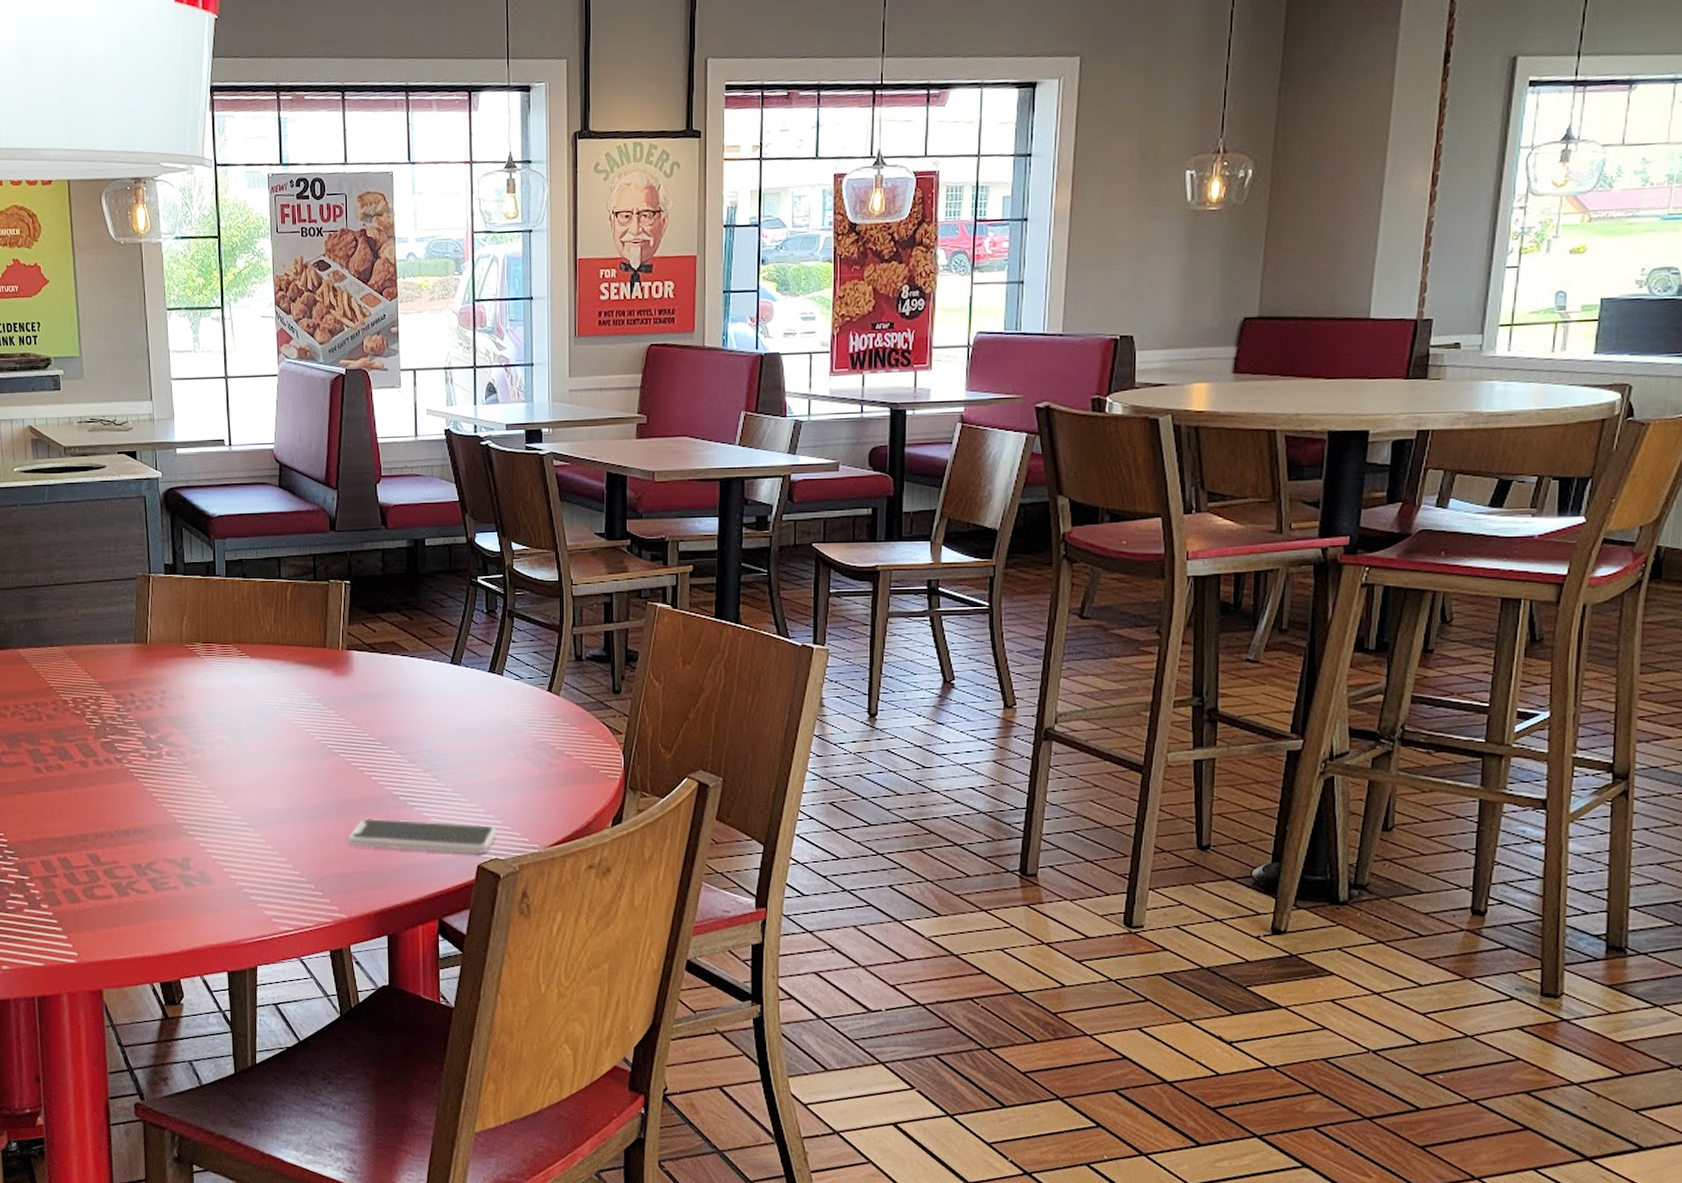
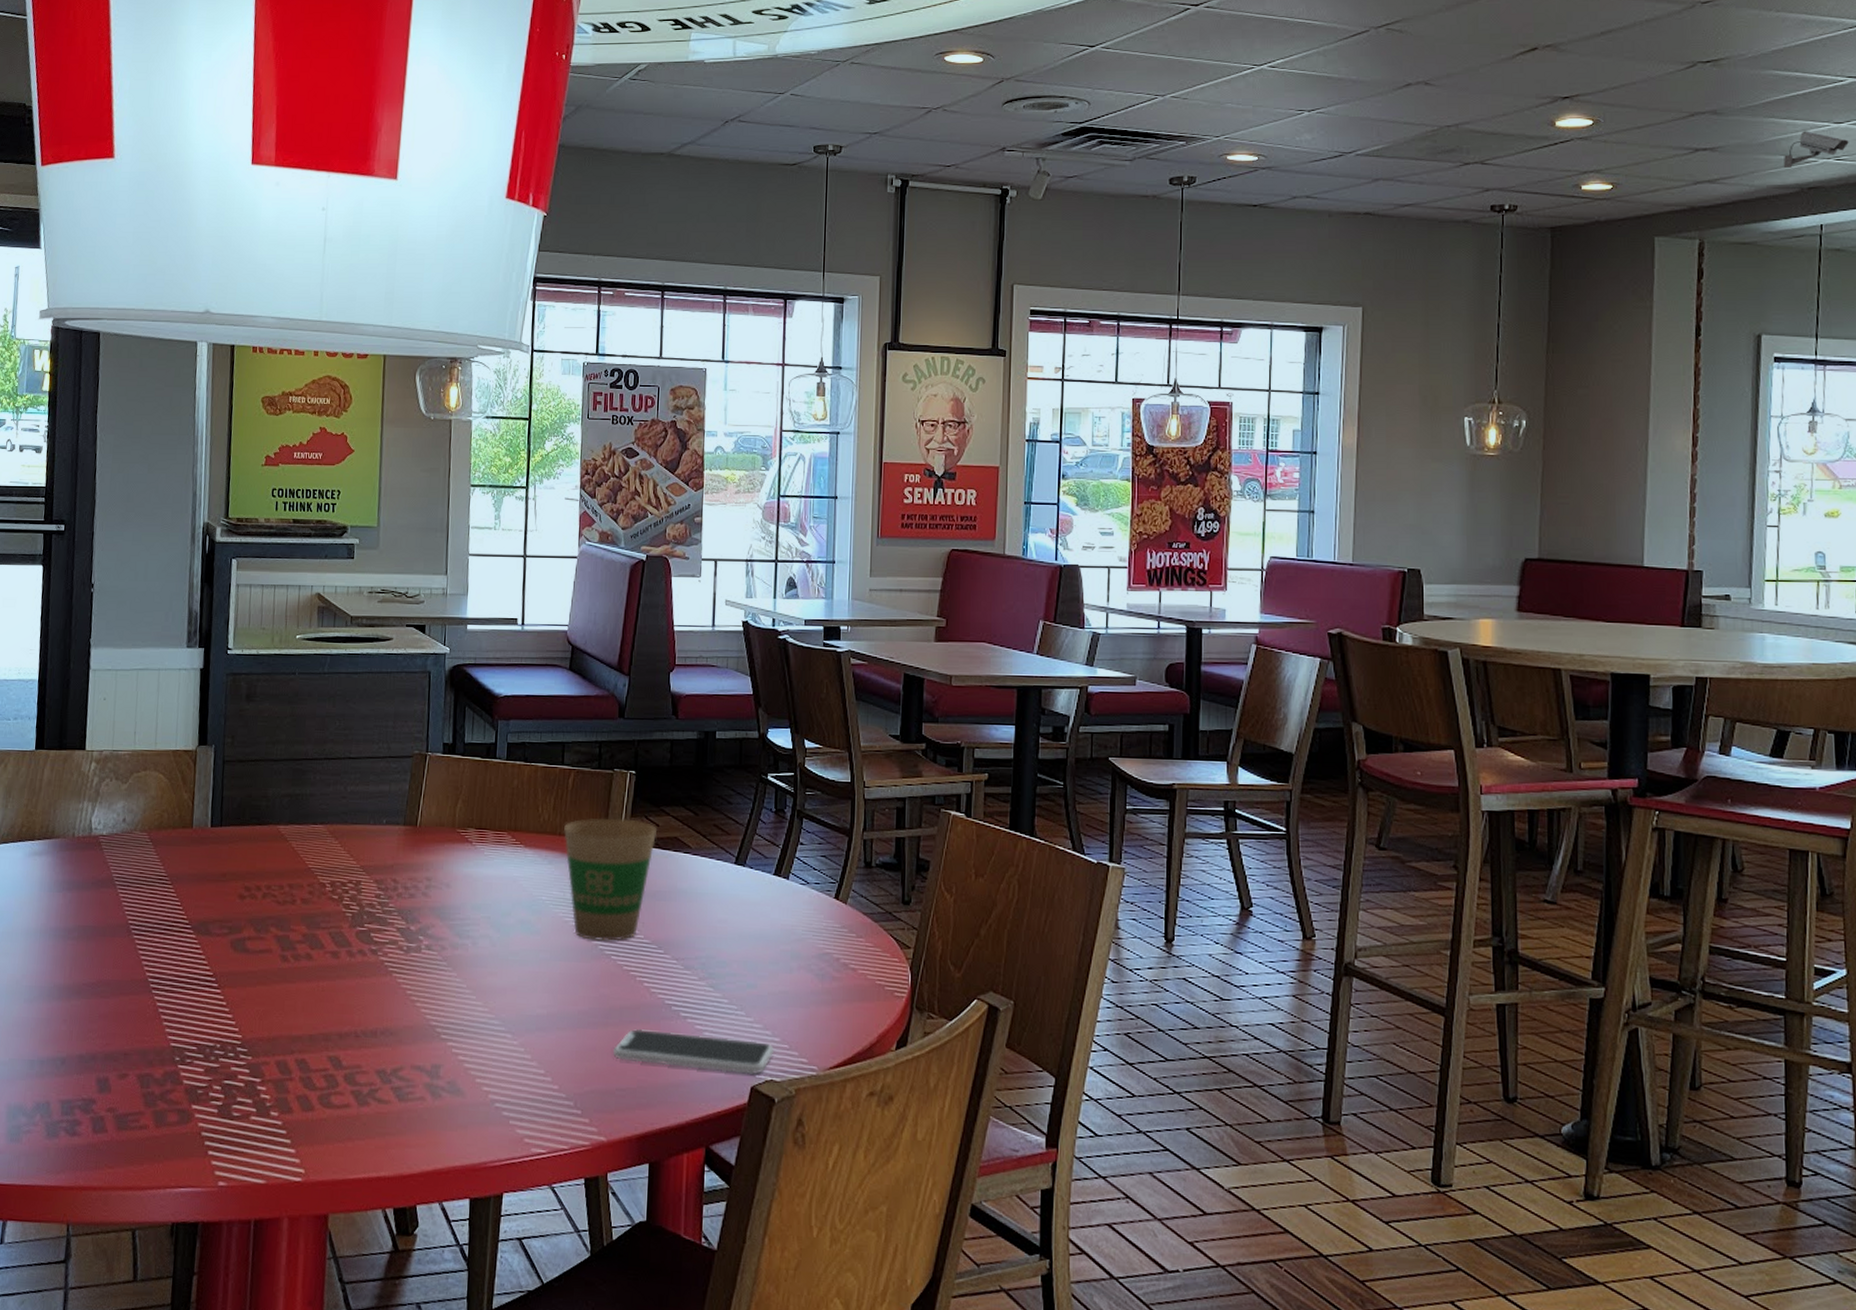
paper cup: none [286,626,374,740] -> present [564,818,657,941]

